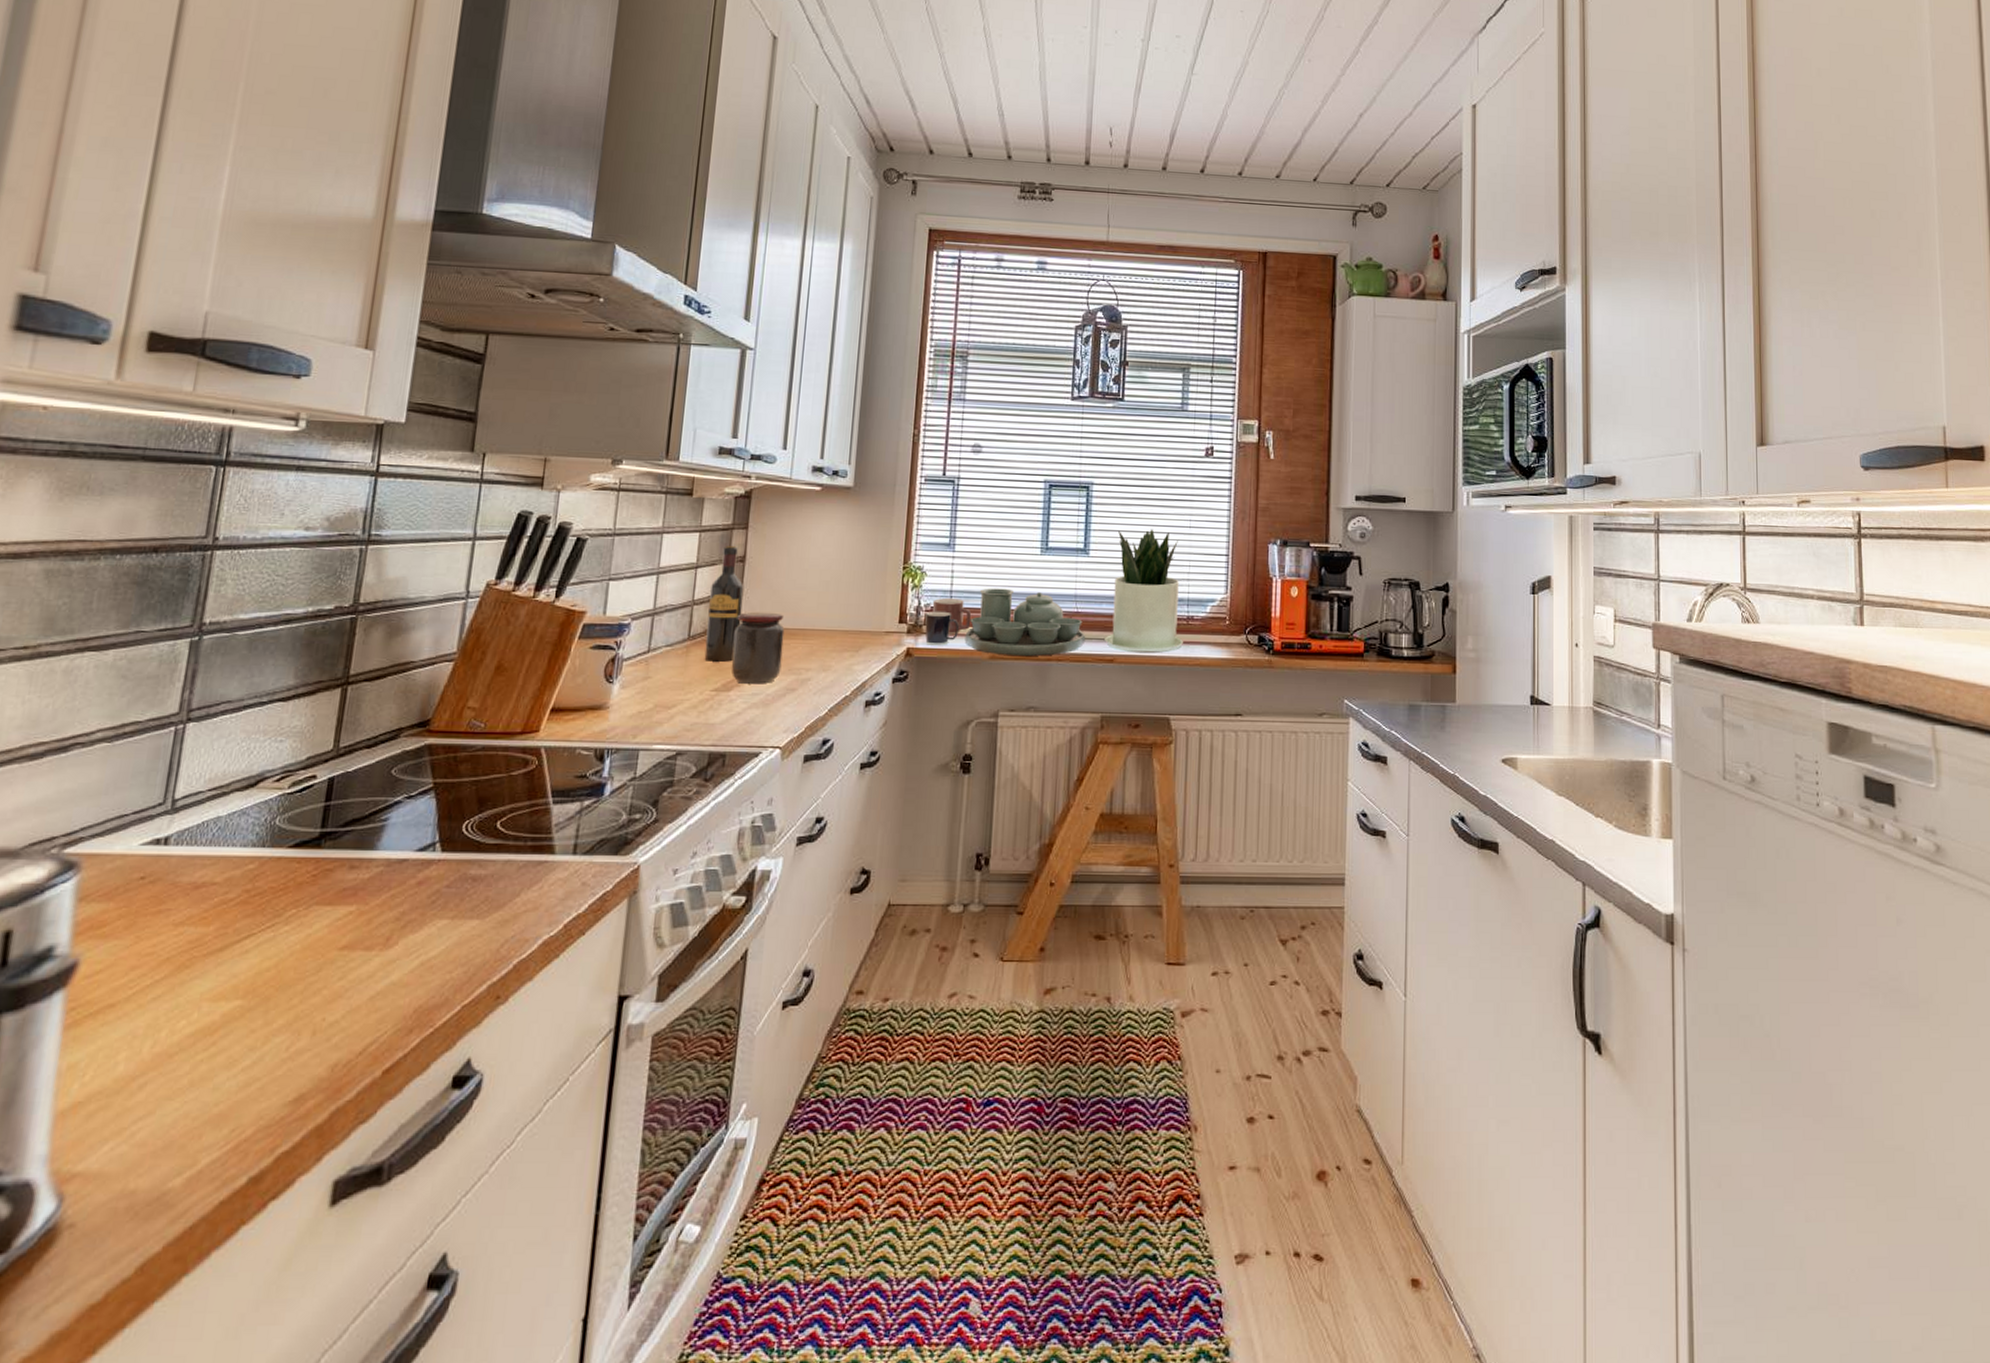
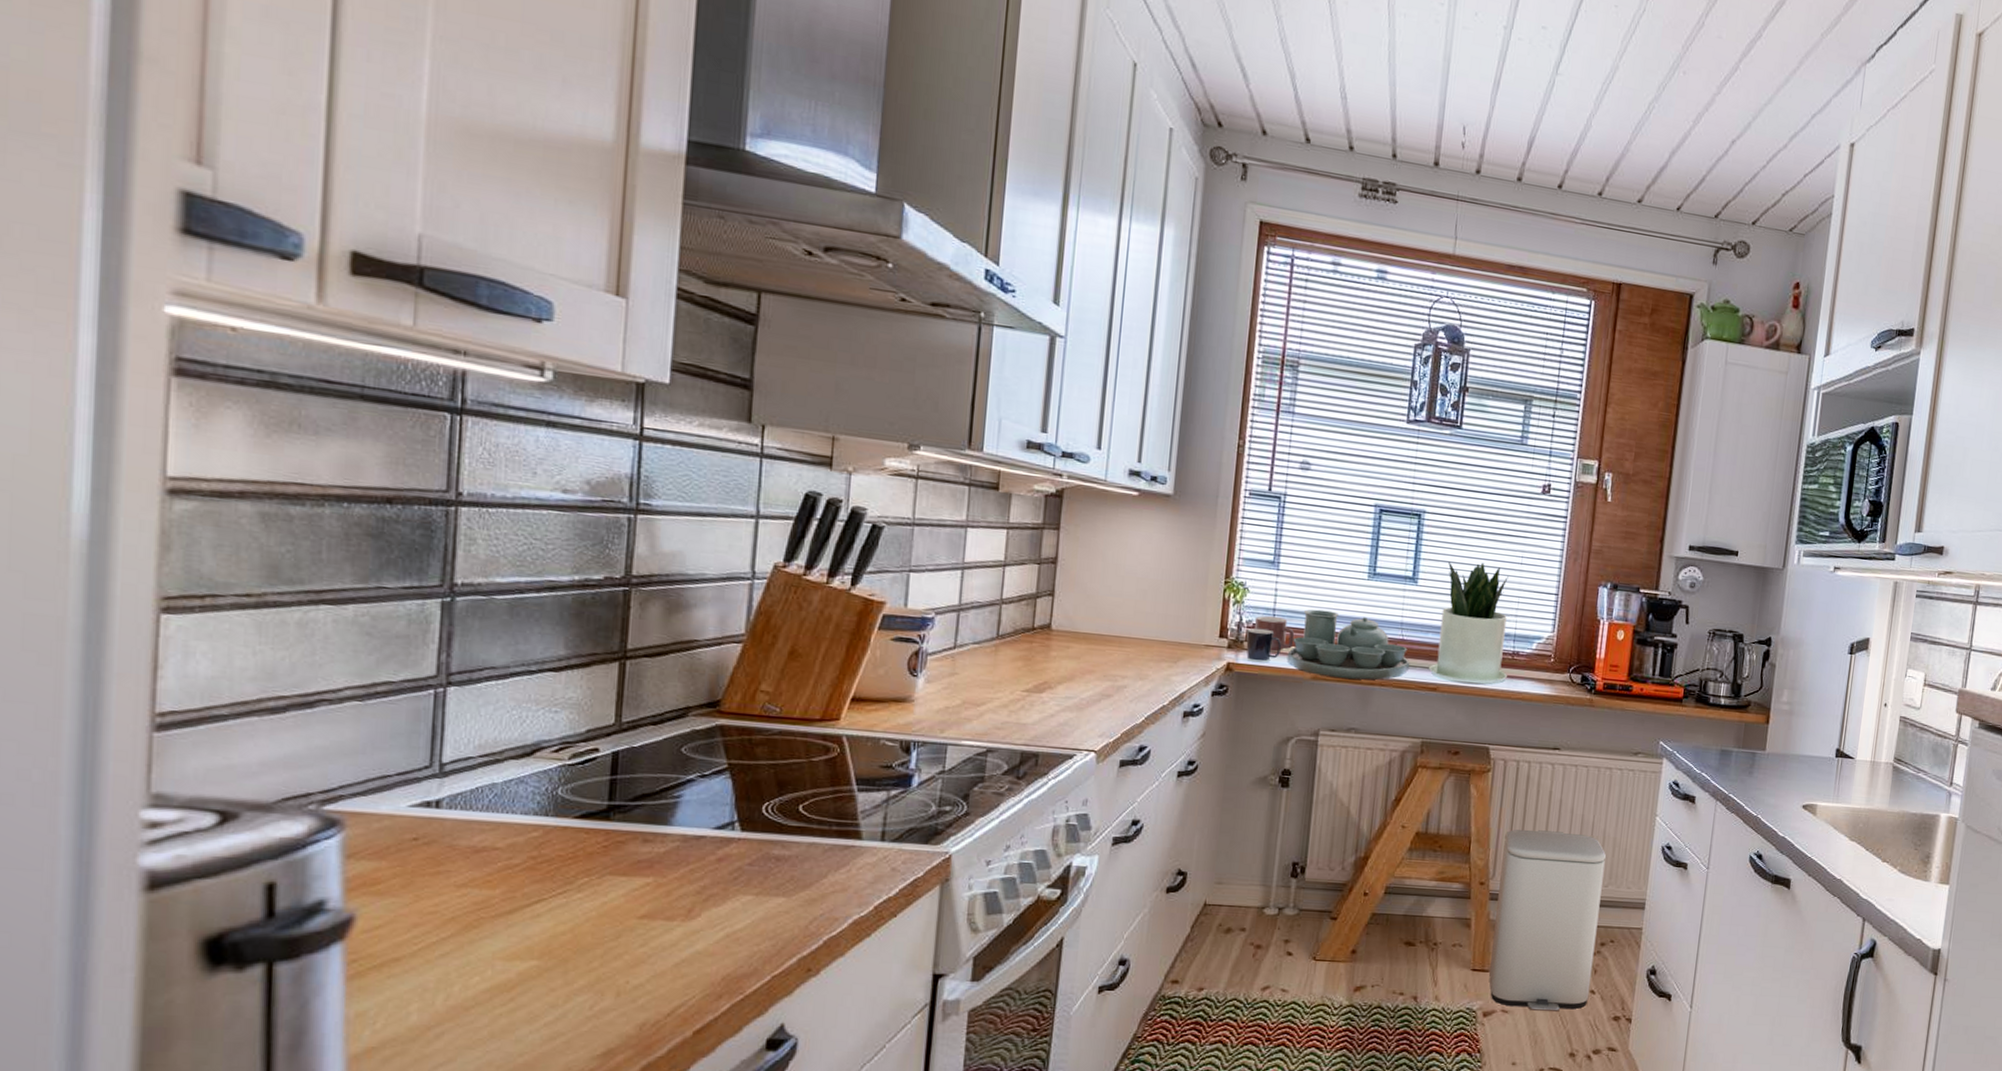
wine bottle: present [704,546,744,662] -> none [1014,545,1056,664]
jar: present [731,612,785,684] -> none [1043,615,1100,688]
pedal bin: none [1184,804,1300,1009] -> present [1488,829,1607,1013]

